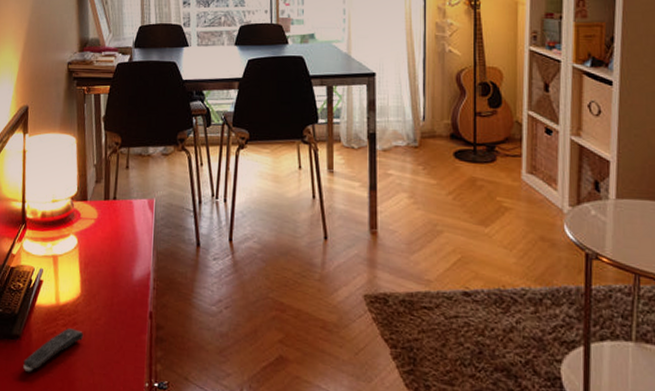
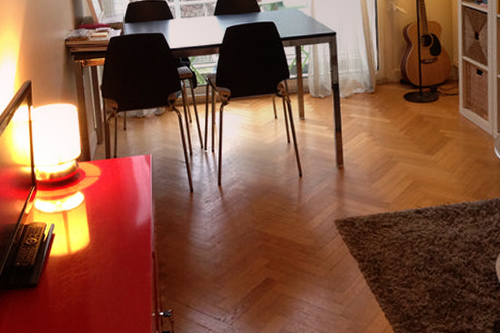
remote control: present [23,328,84,372] -> none [42,273,95,315]

